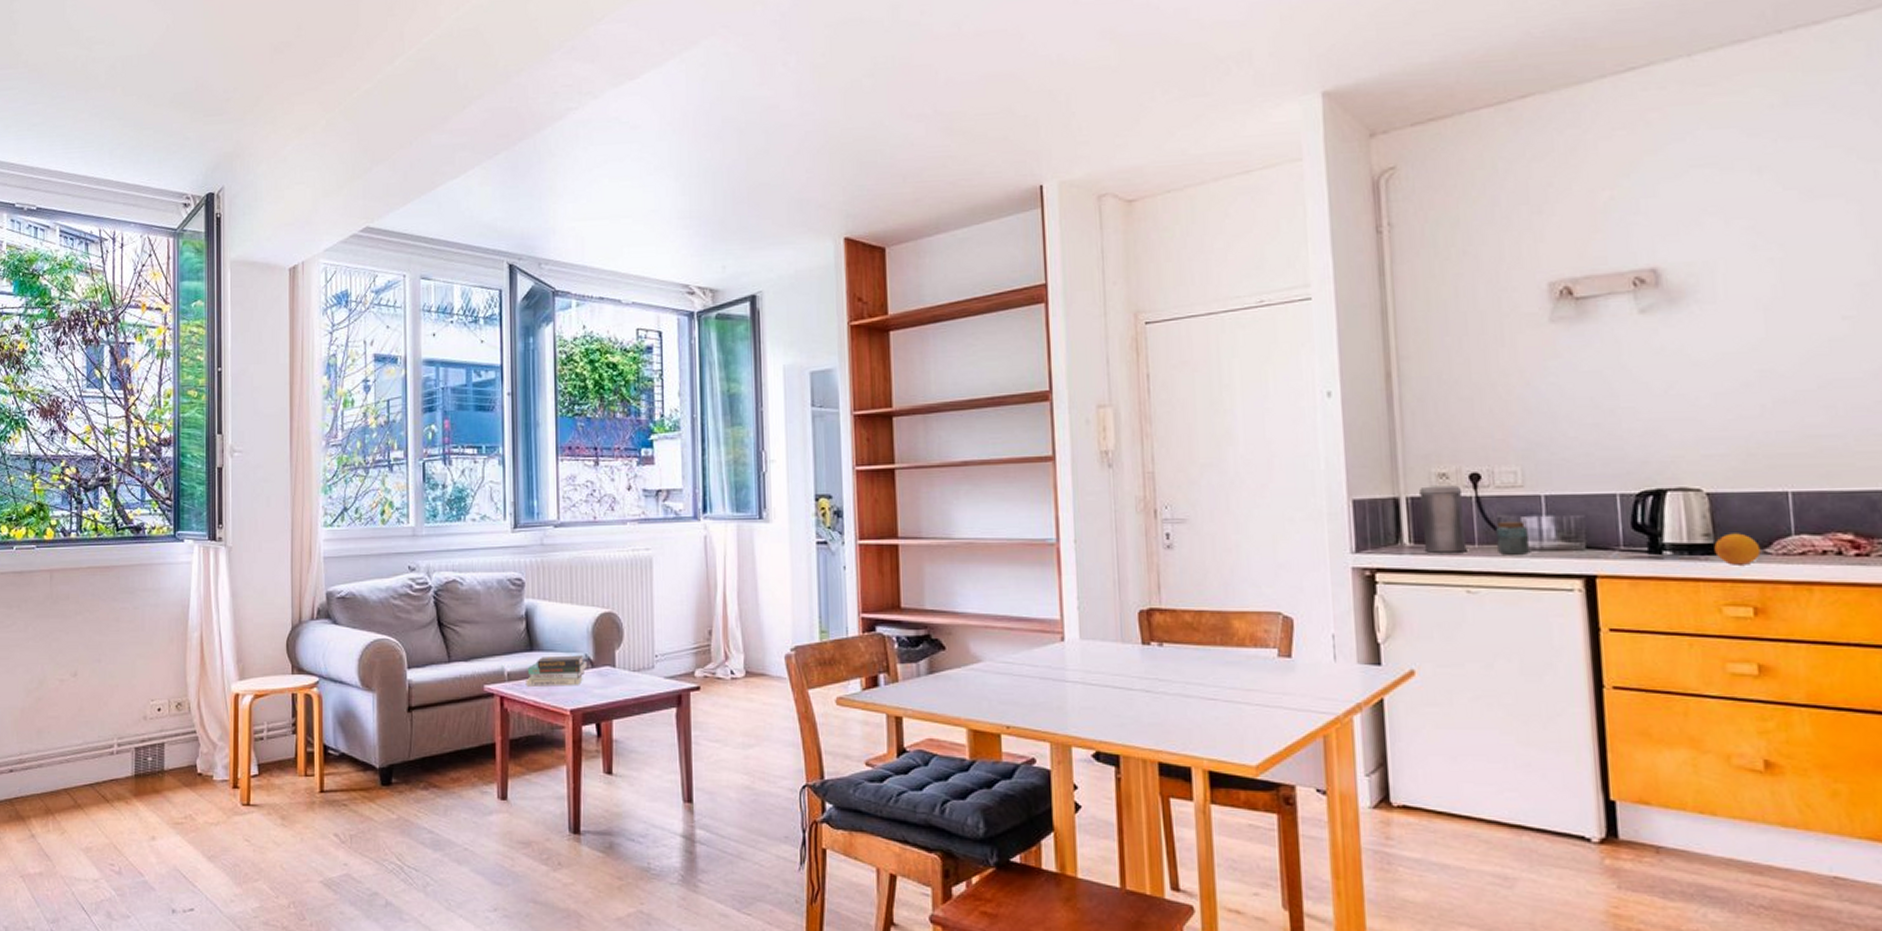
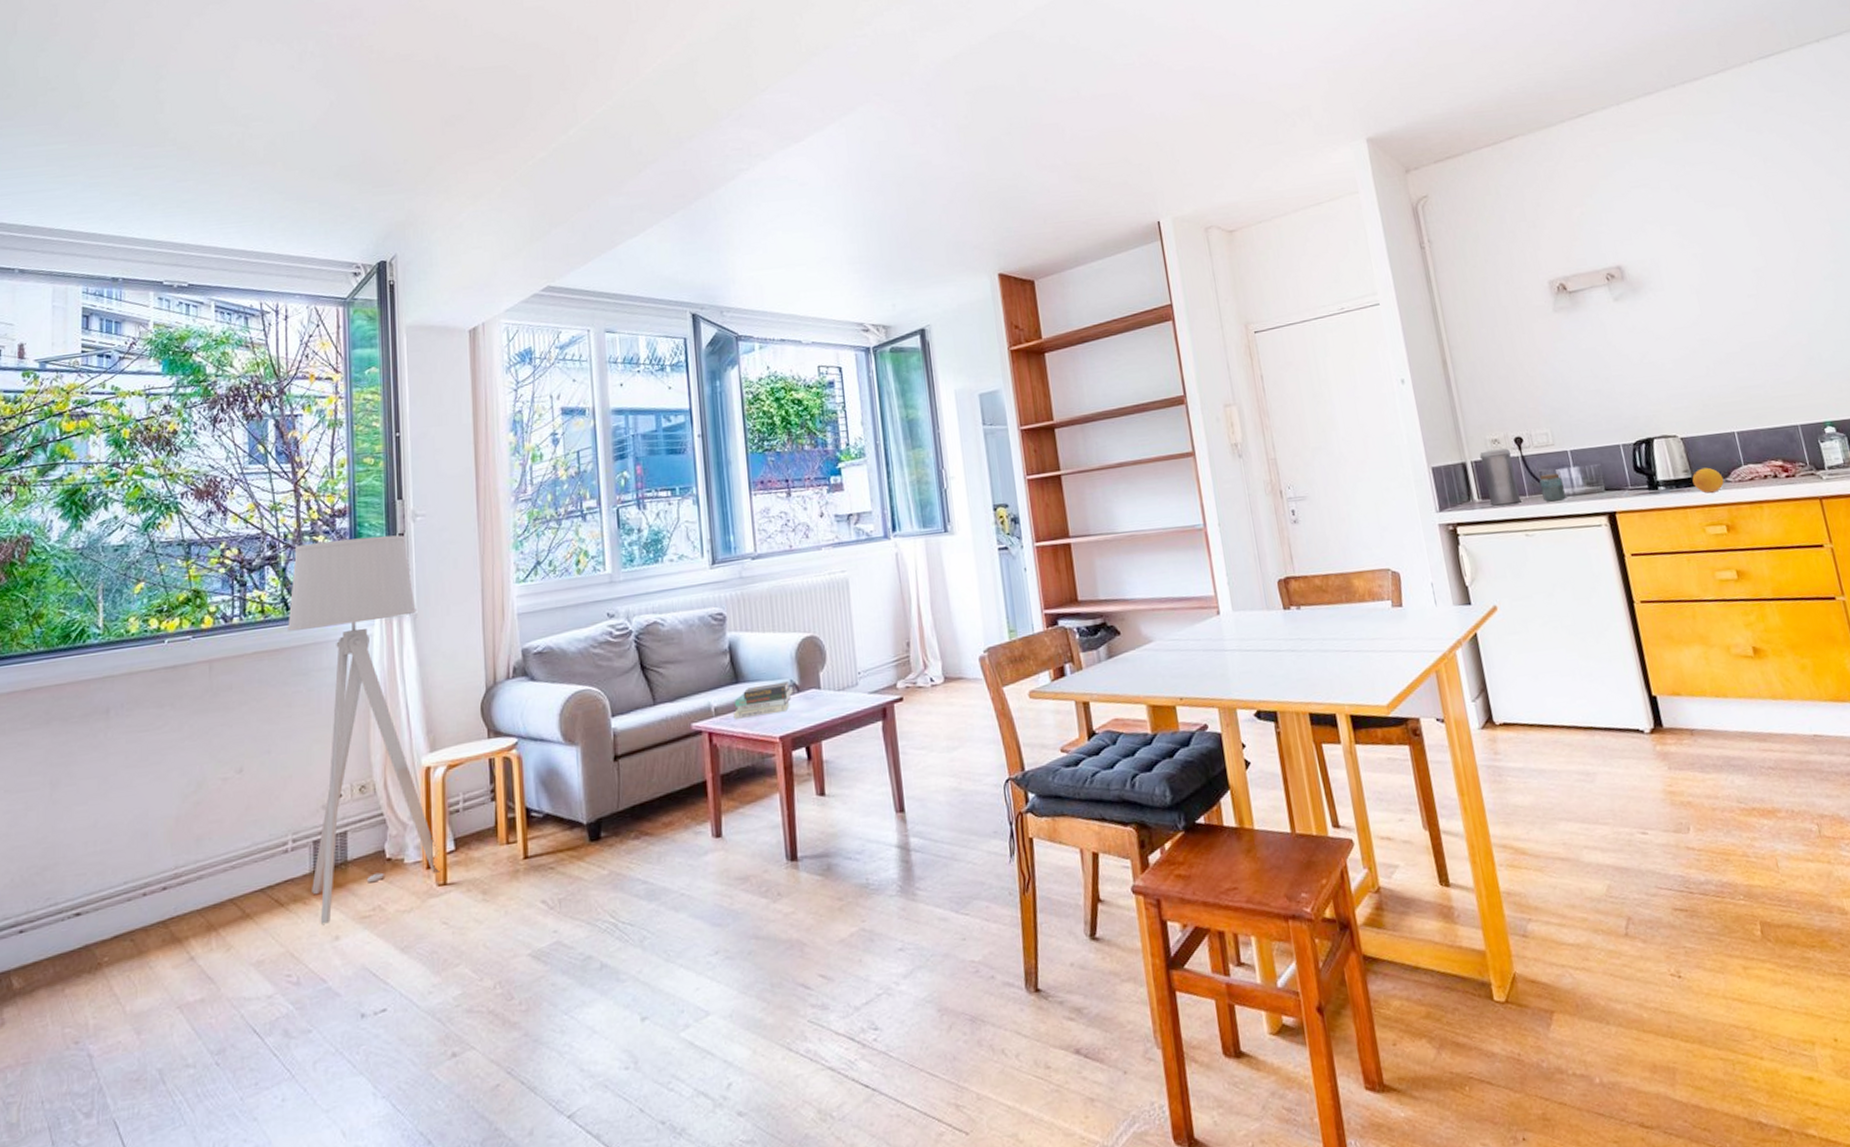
floor lamp: none [117,468,246,824] -> present [288,535,442,924]

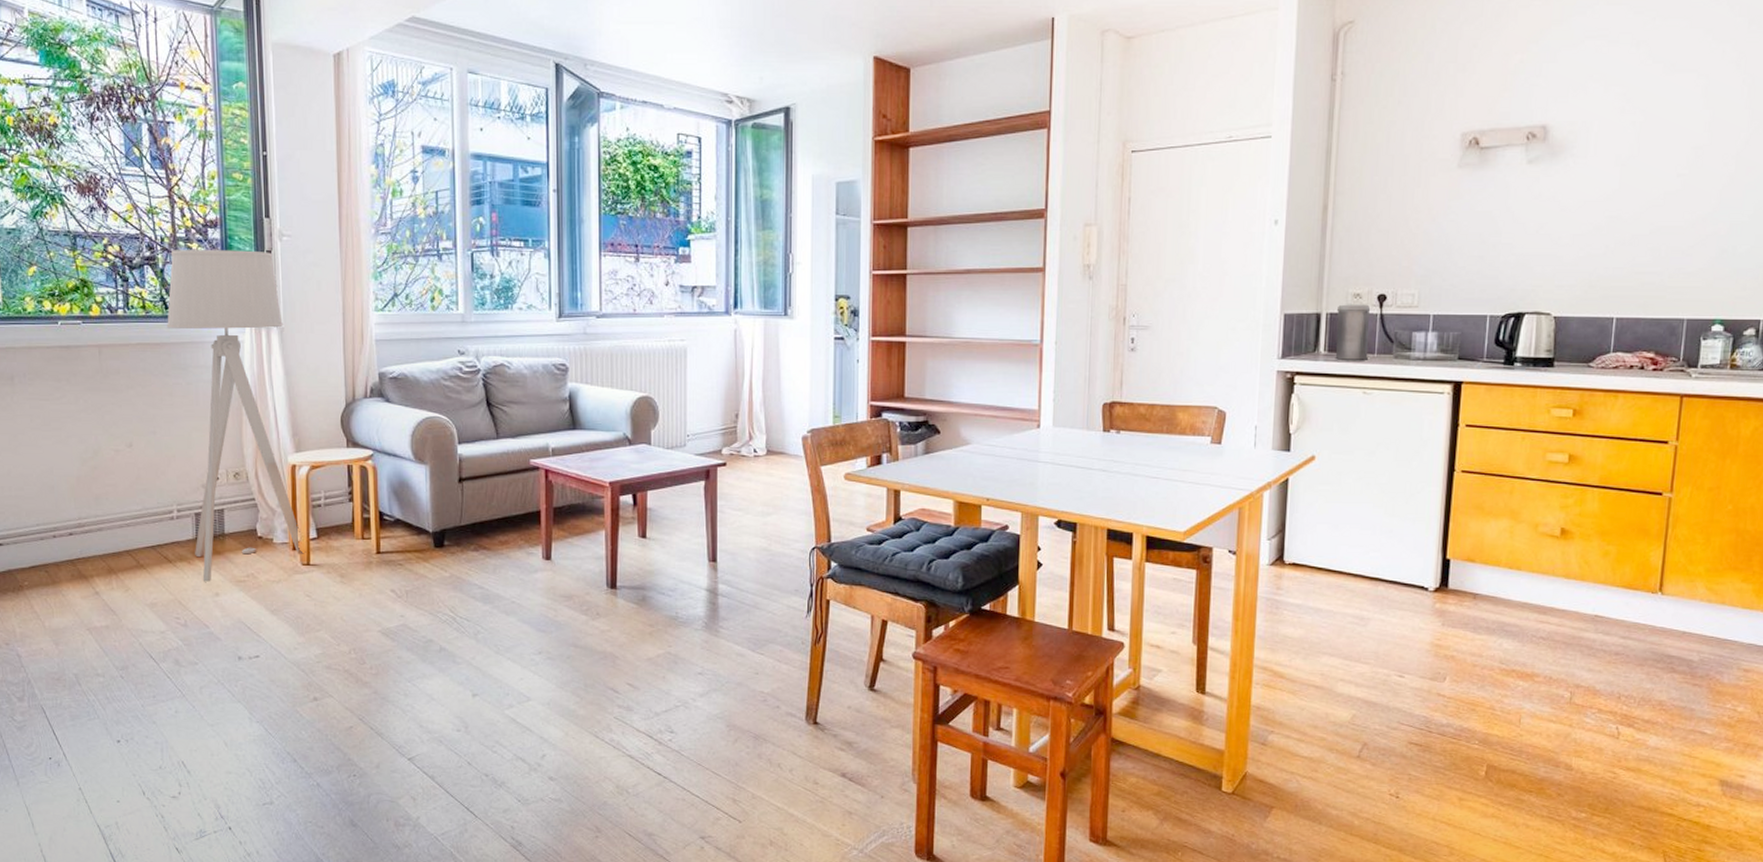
books: present [733,681,793,721] -> none [569,434,625,462]
peanut butter: present [1538,473,1566,502] -> none [1391,336,1416,363]
fruit: present [1692,467,1725,493] -> none [1552,350,1586,376]

